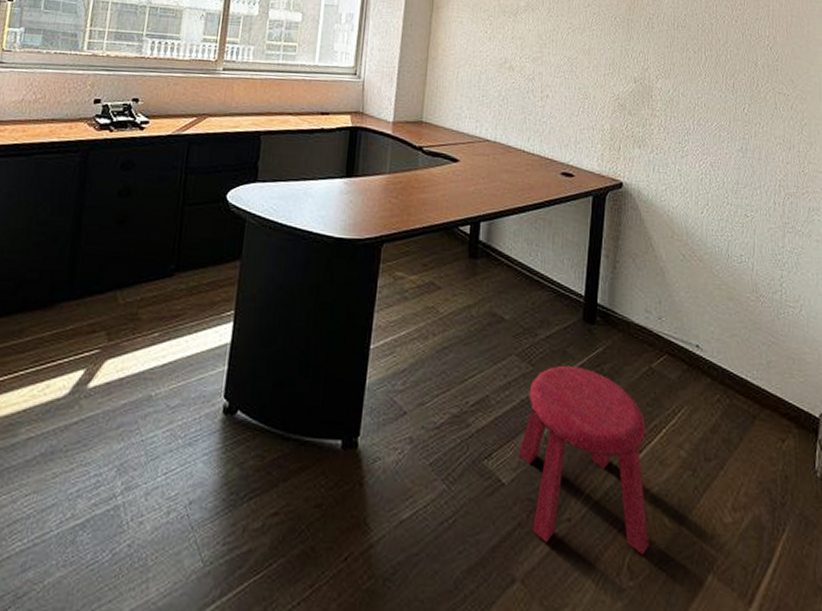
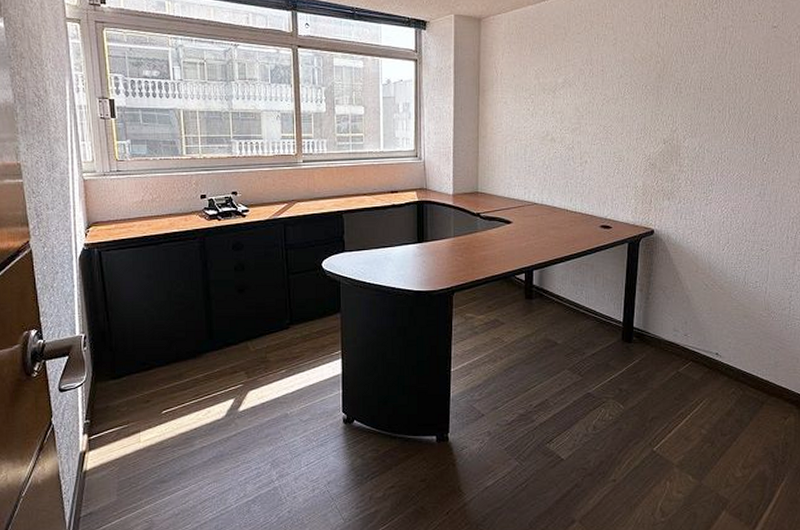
stool: present [519,365,650,556] -> none [574,374,677,501]

